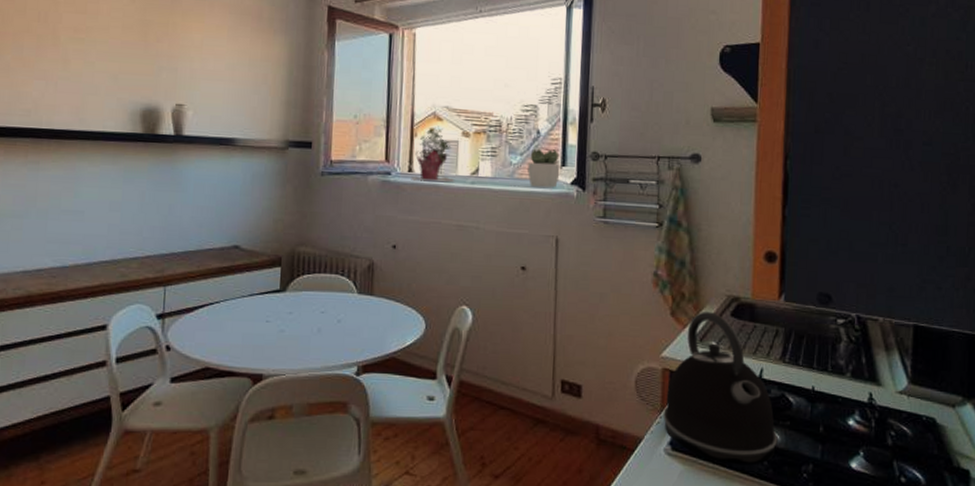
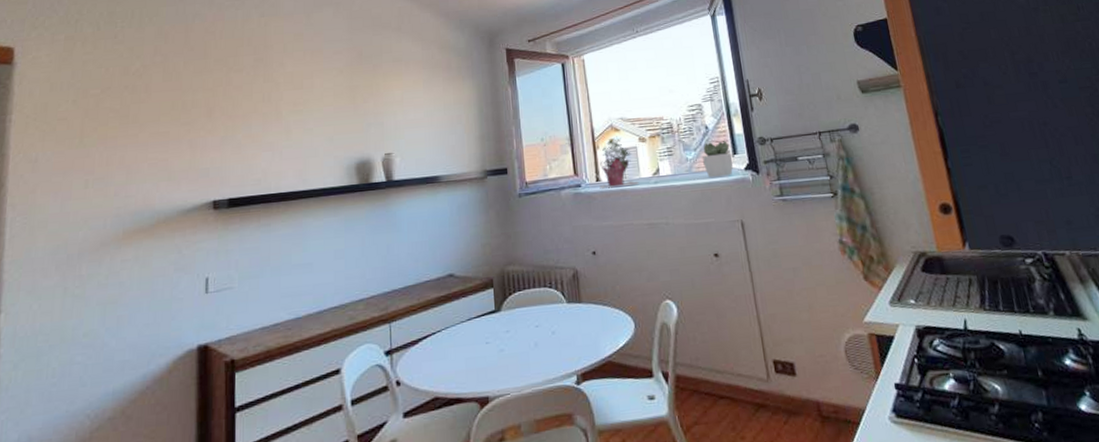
kettle: present [663,312,778,466] -> none [877,270,1001,425]

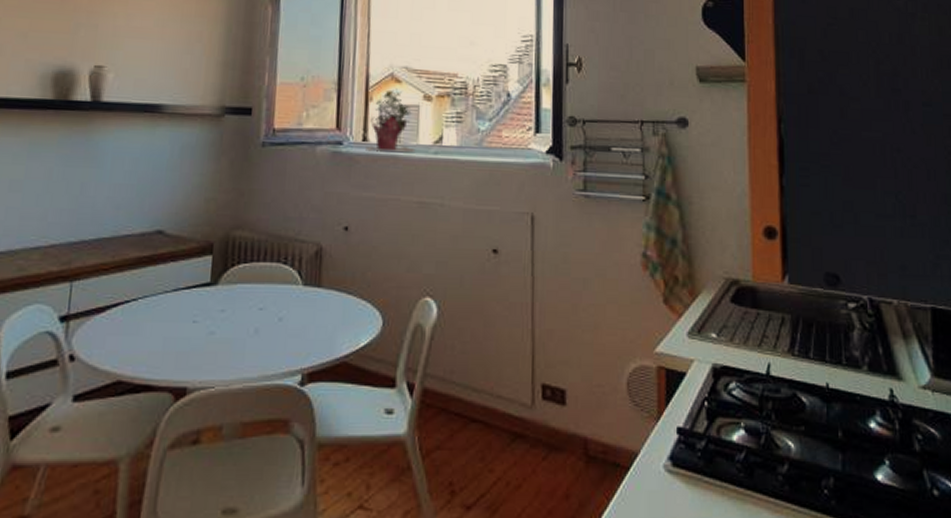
succulent plant: present [703,141,733,177] -> none [498,113,534,157]

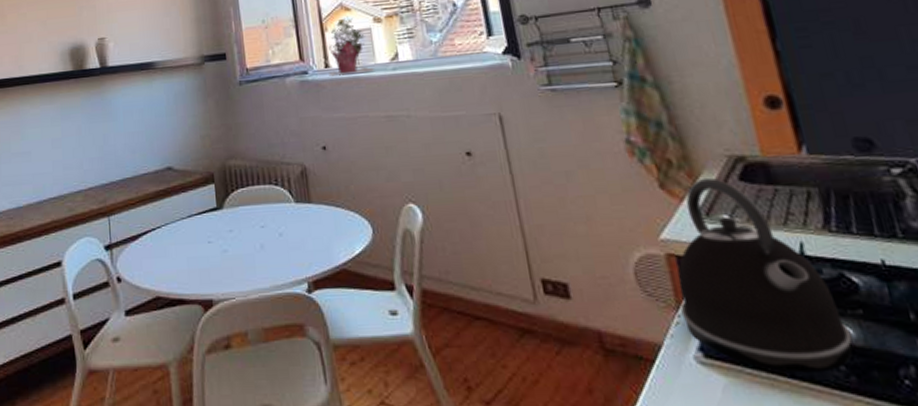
kettle: none [660,298,792,482] -> present [678,178,854,373]

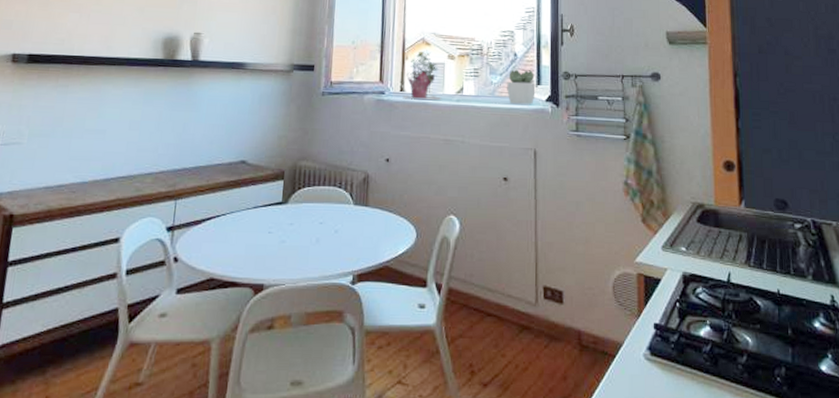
succulent plant: none [450,20,488,63] -> present [507,69,536,104]
kettle: present [678,178,854,373] -> none [640,218,750,370]

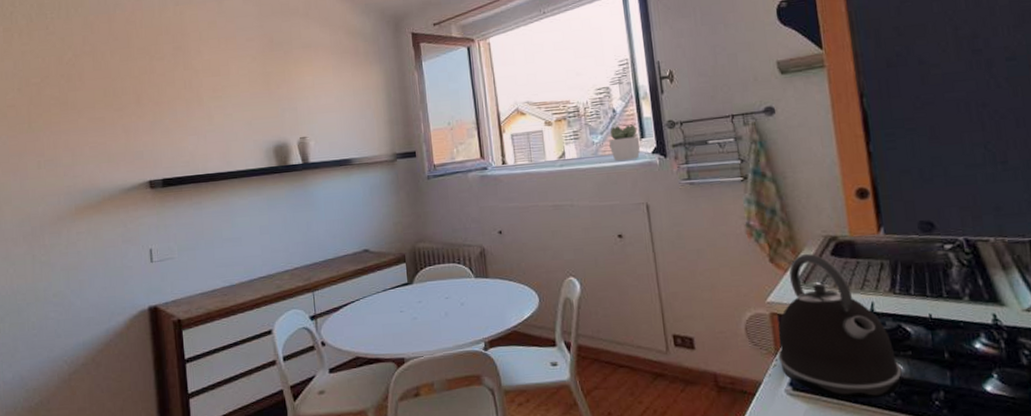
potted flower: present [402,50,442,100] -> none [505,120,545,172]
kettle: none [640,218,750,370] -> present [778,254,902,399]

